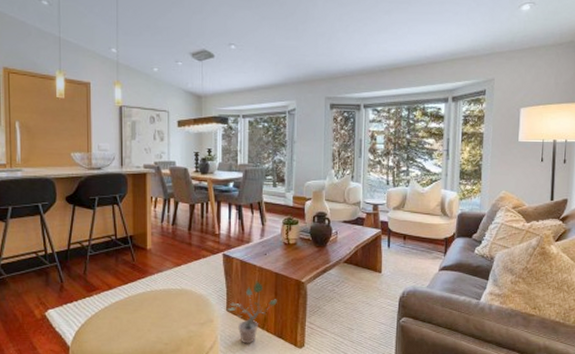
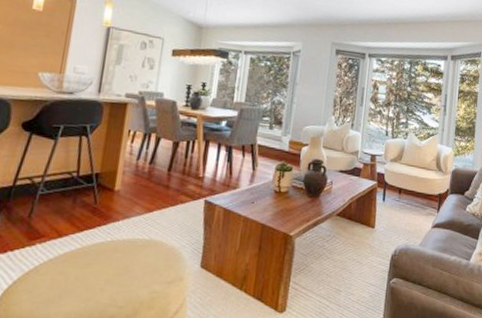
potted plant: present [227,281,277,344] -> none [202,232,261,308]

